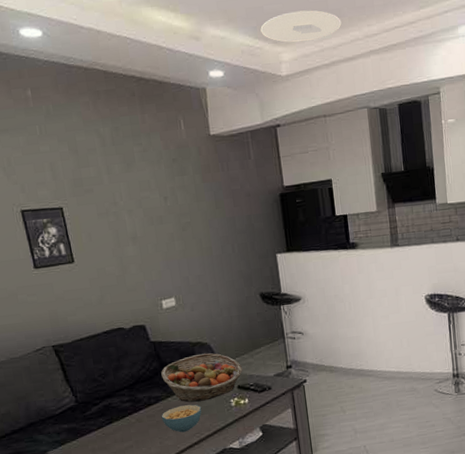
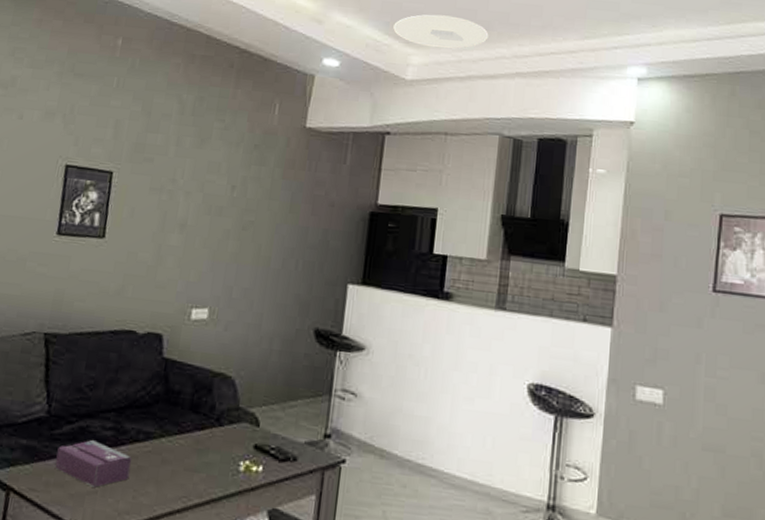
tissue box: none [93,411,153,444] -> present [54,439,132,488]
fruit basket: present [161,353,243,403] -> none [162,389,268,455]
cereal bowl: present [161,404,202,433] -> none [145,452,199,491]

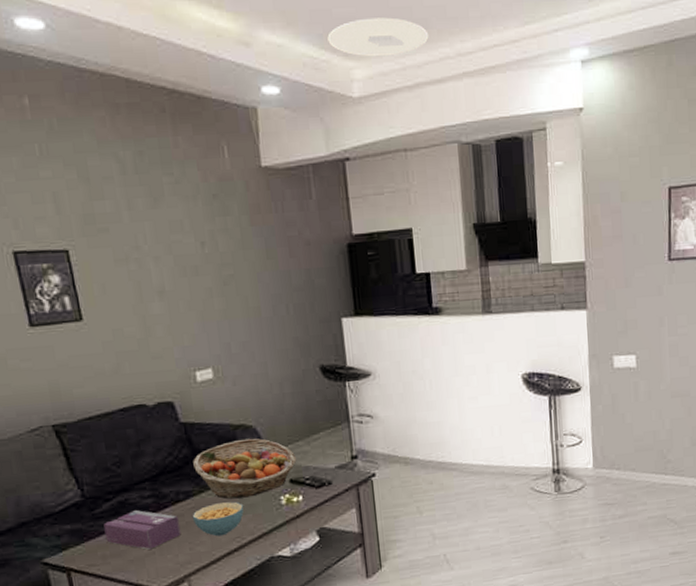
cereal bowl: none [145,452,199,491] -> present [192,502,244,537]
fruit basket: none [162,389,268,455] -> present [193,438,297,499]

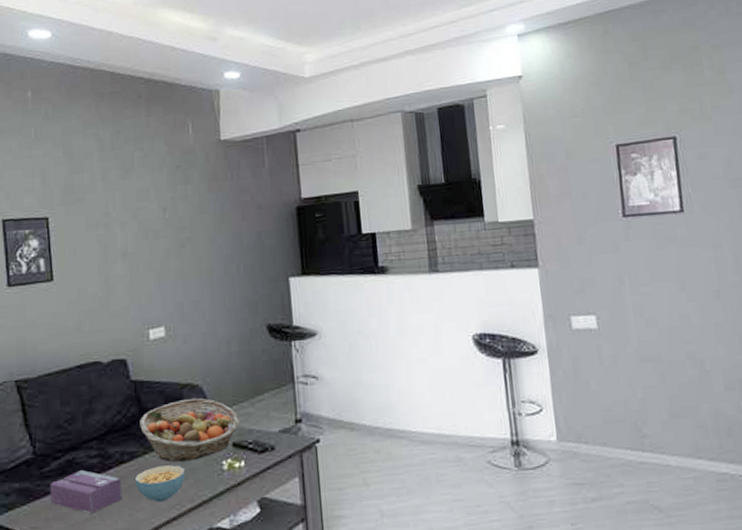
ceiling light: present [327,17,429,57] -> none [283,10,374,43]

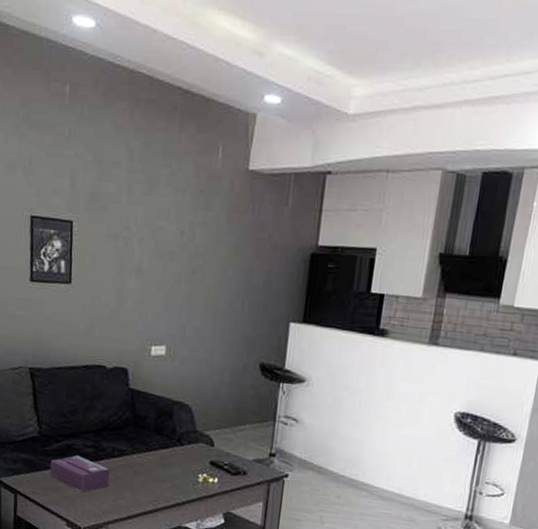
cereal bowl: present [134,465,185,503] -> none [121,466,165,497]
fruit basket: present [140,398,241,462] -> none [132,415,221,468]

